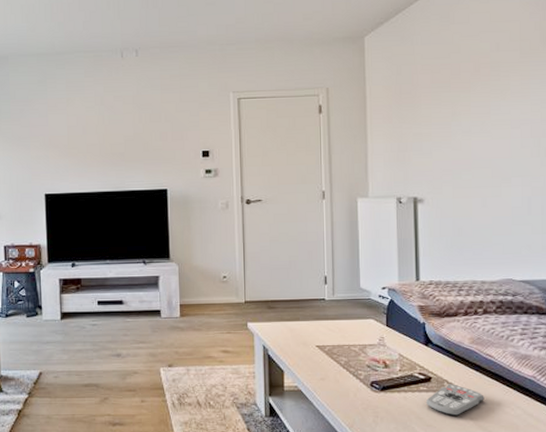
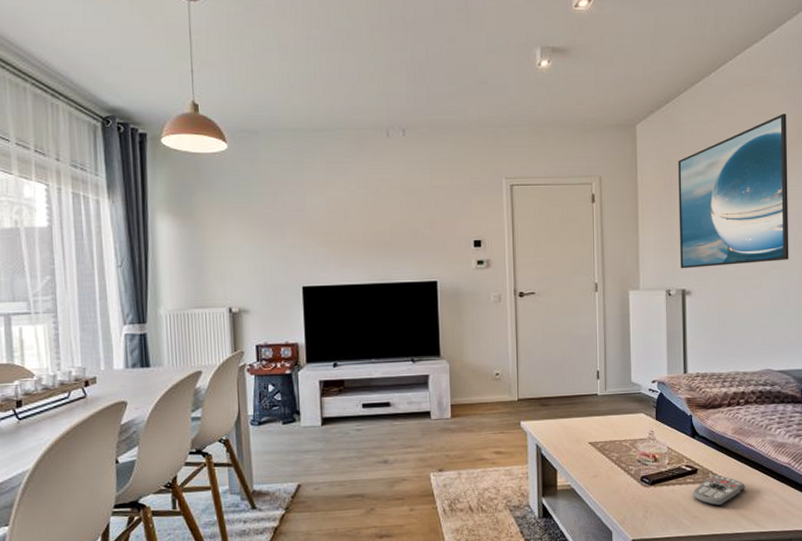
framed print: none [409,19,532,177] -> present [678,114,789,269]

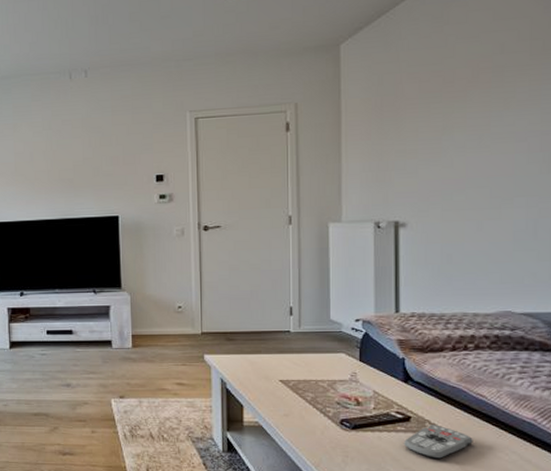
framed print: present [678,114,789,269] -> none [392,14,542,199]

